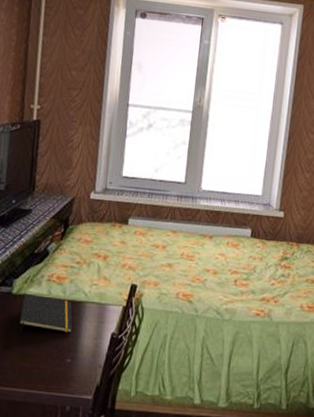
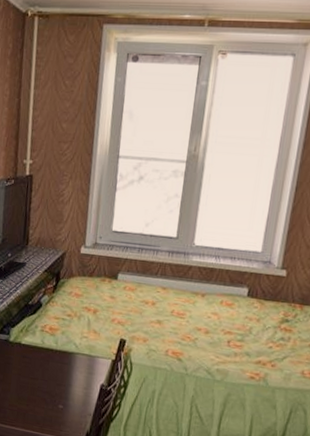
notepad: present [19,293,73,335] -> none [16,341,65,382]

